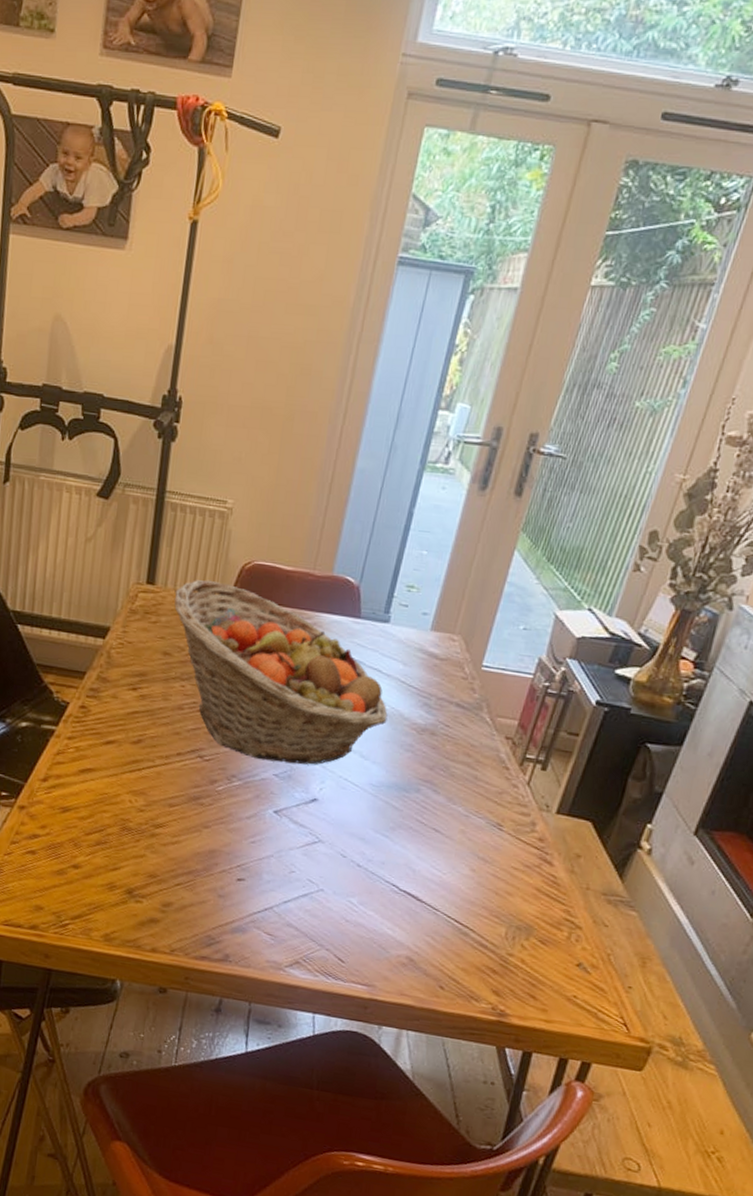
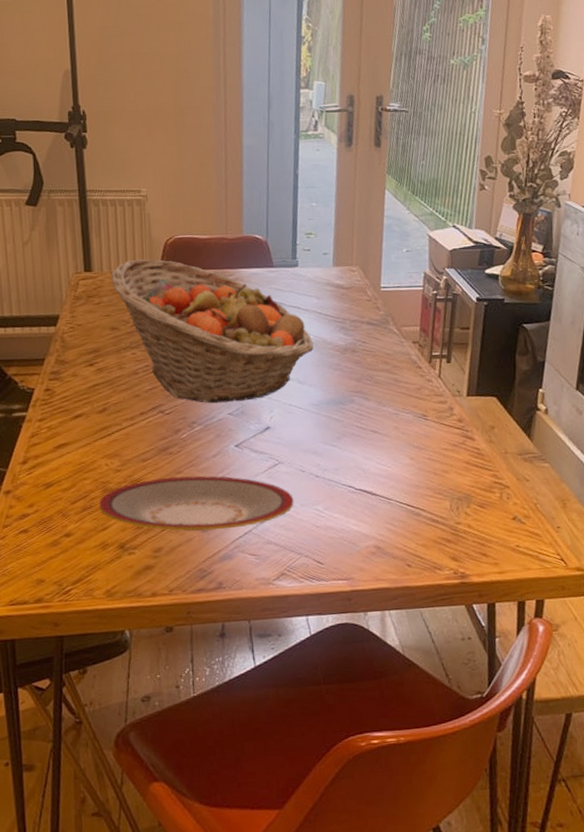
plate: none [114,827,327,903] -> present [99,476,294,531]

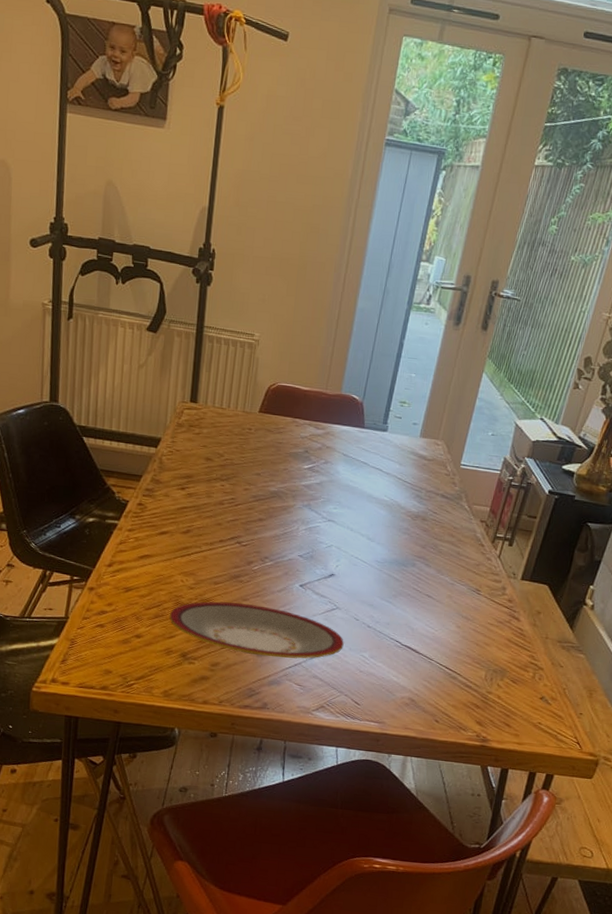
fruit basket: present [111,258,314,403] -> none [213,398,388,547]

